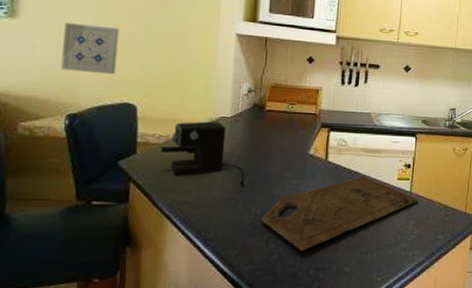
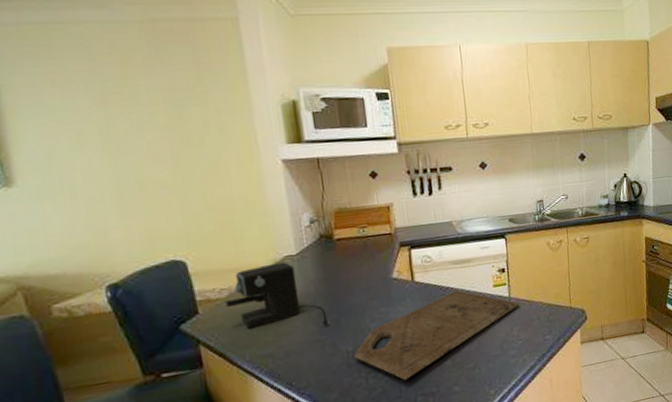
wall art: present [61,23,120,75] -> none [74,177,151,237]

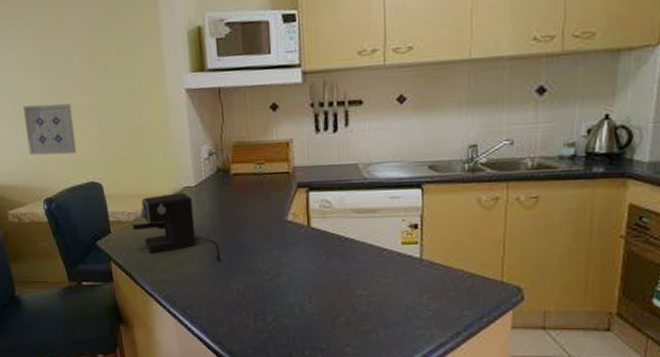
wall art: none [74,177,151,237] -> present [22,103,76,156]
cutting board: present [354,290,520,381] -> none [244,243,434,330]

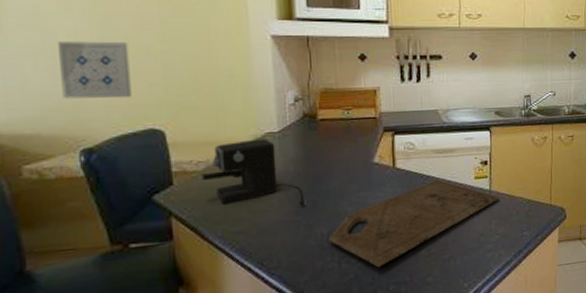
cutting board: none [244,243,434,330] -> present [329,180,500,268]

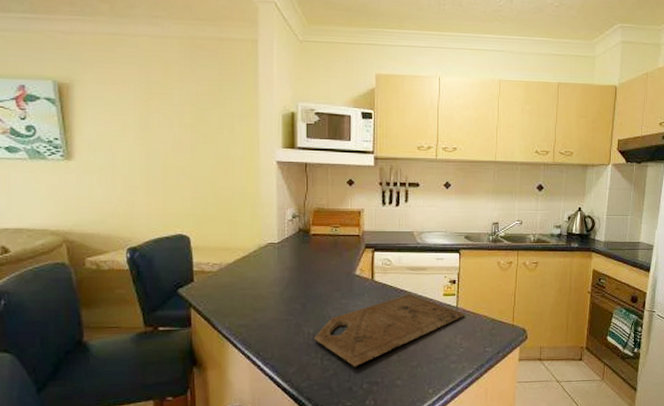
wall art: present [56,41,132,99] -> none [115,161,167,209]
coffee maker: present [201,138,306,206] -> none [216,248,297,308]

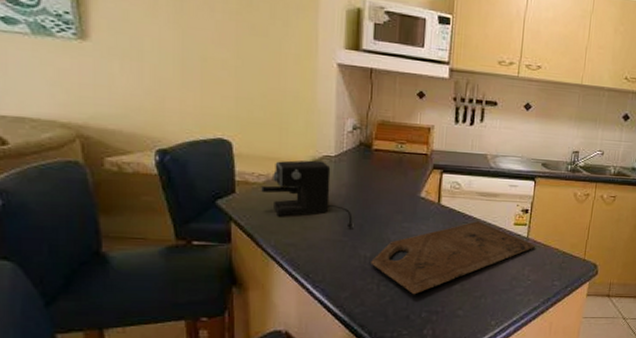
coffee maker: none [216,248,297,308] -> present [261,160,354,228]

